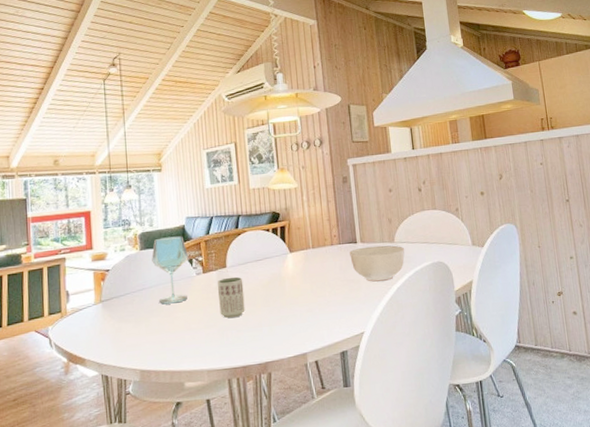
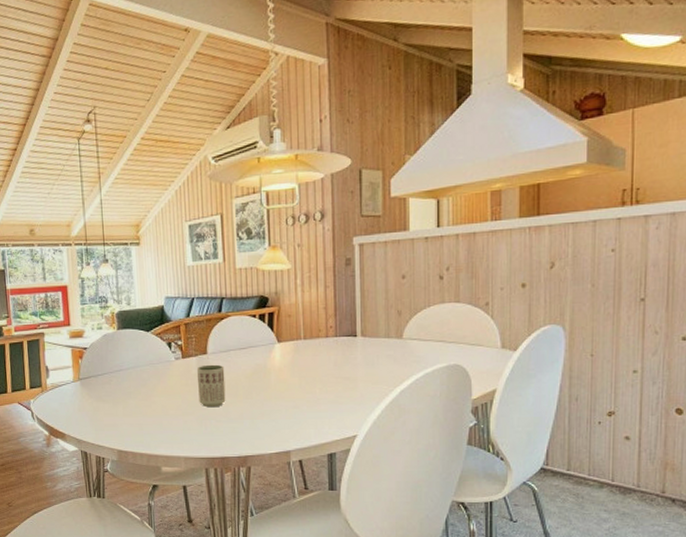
wine glass: present [152,236,188,305] -> none [129,317,167,387]
bowl: present [350,245,405,282] -> none [347,341,415,382]

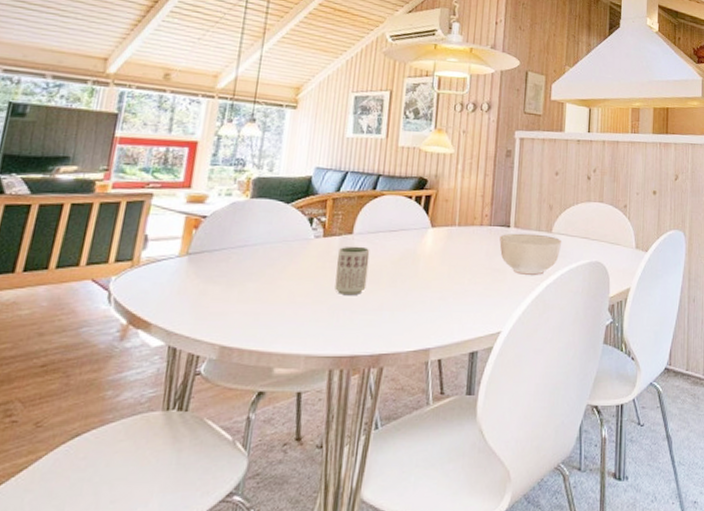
bowl: none [347,341,415,382] -> present [499,233,562,275]

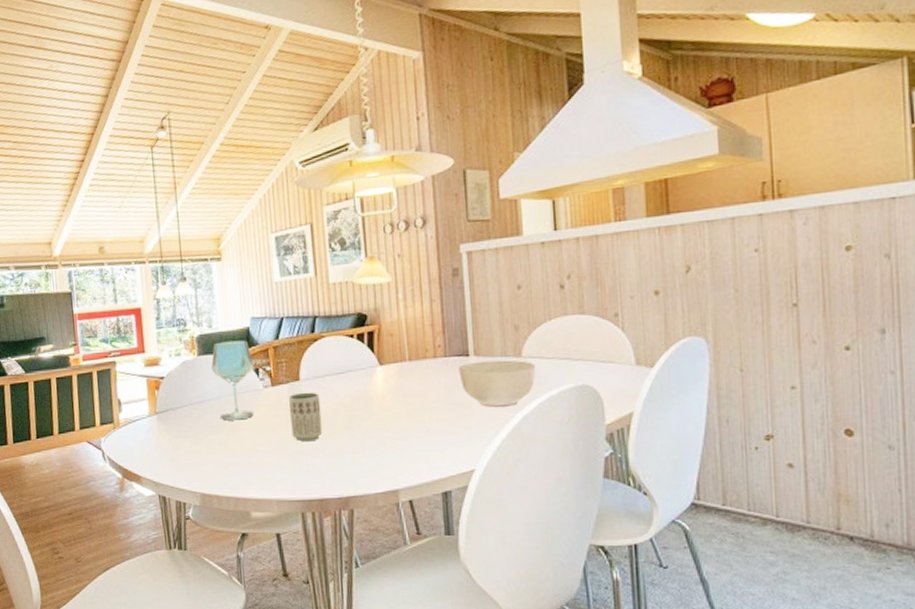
wine glass: none [262,187,310,269] -> present [211,340,254,421]

